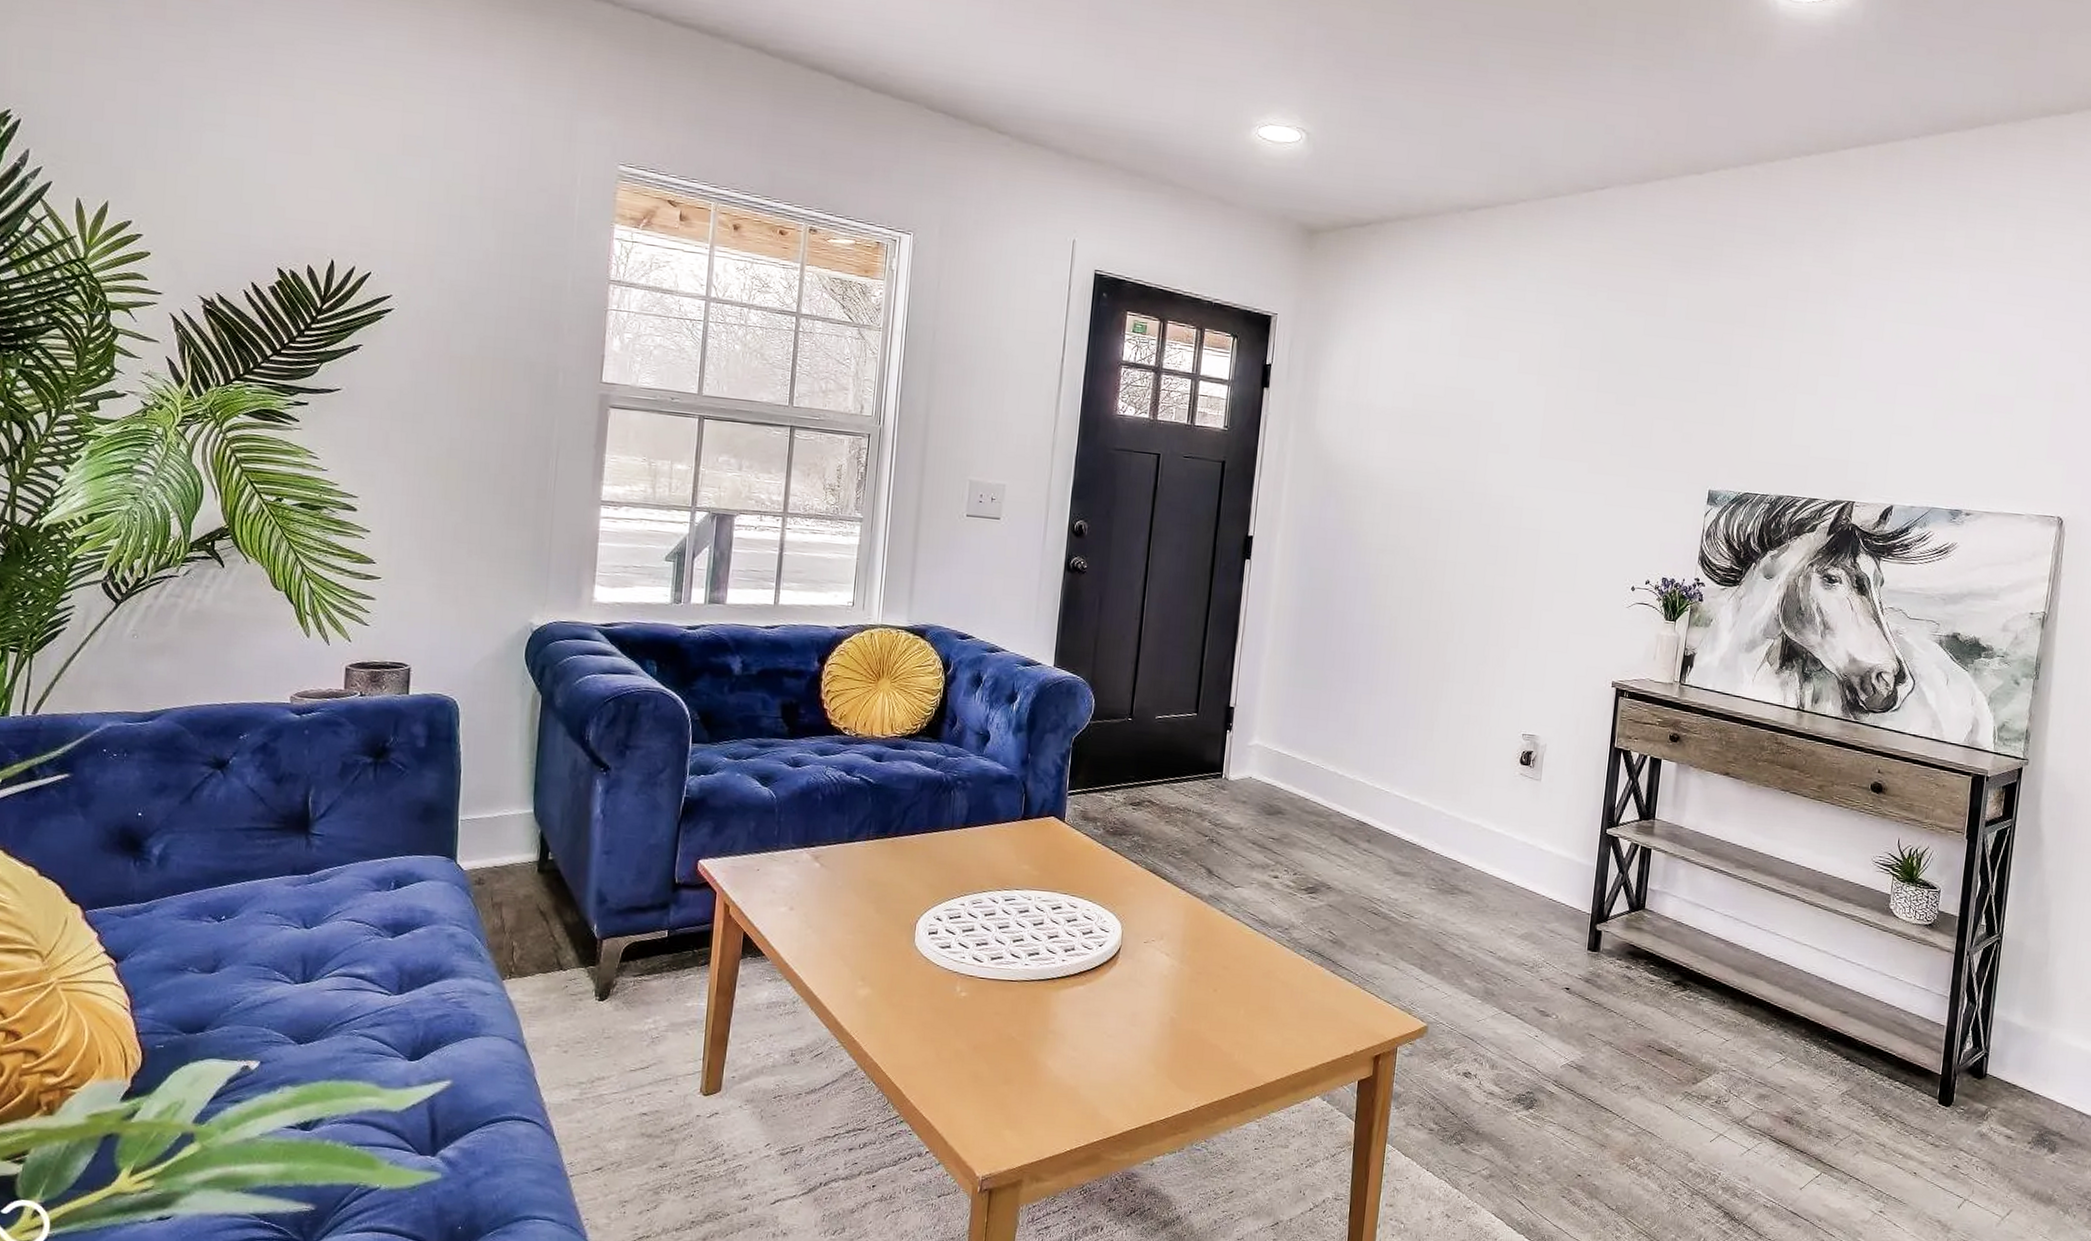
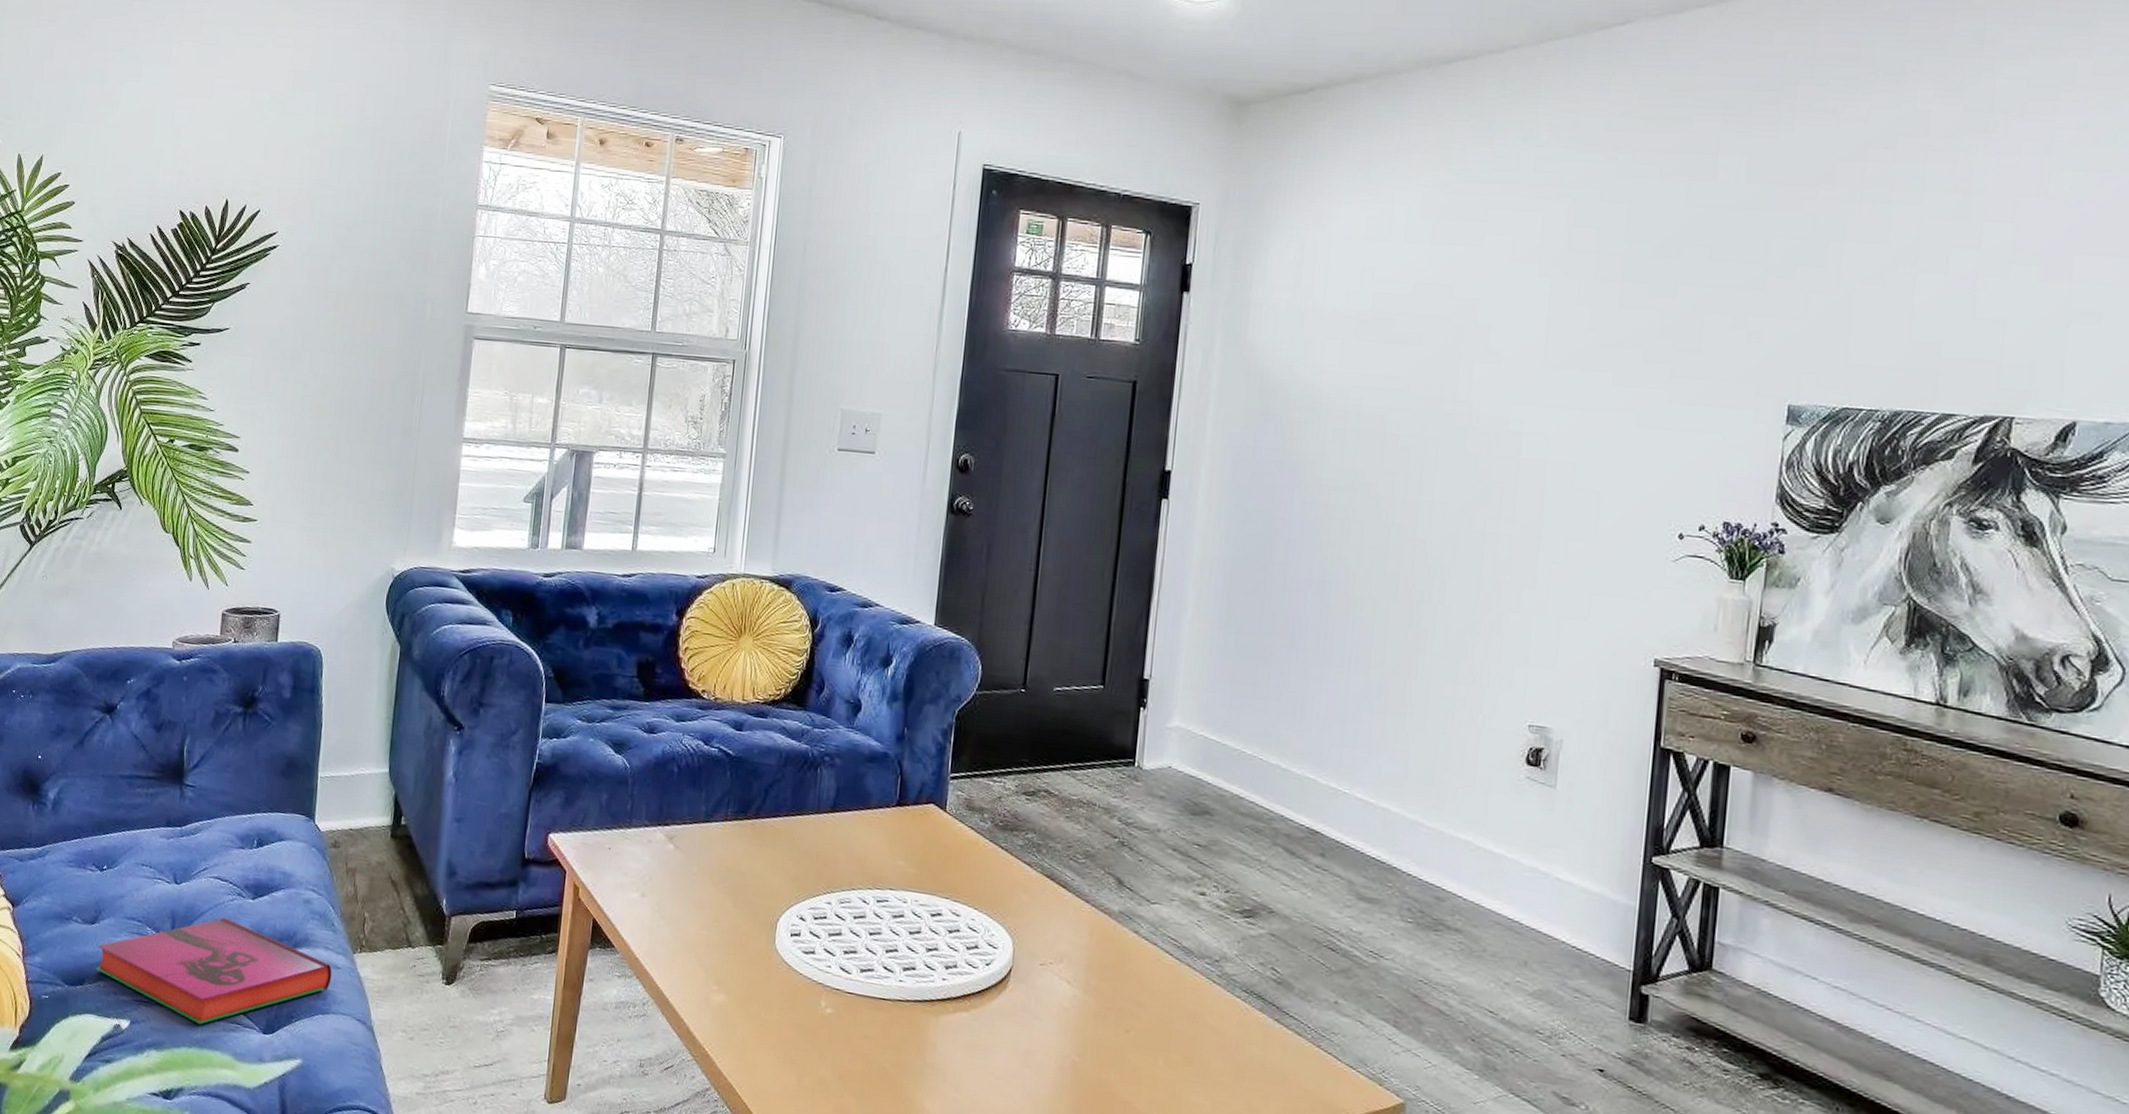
hardback book: none [218,957,481,1058] -> present [96,917,332,1025]

